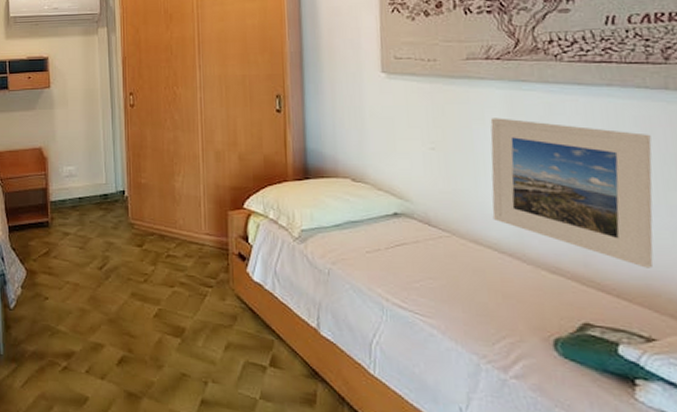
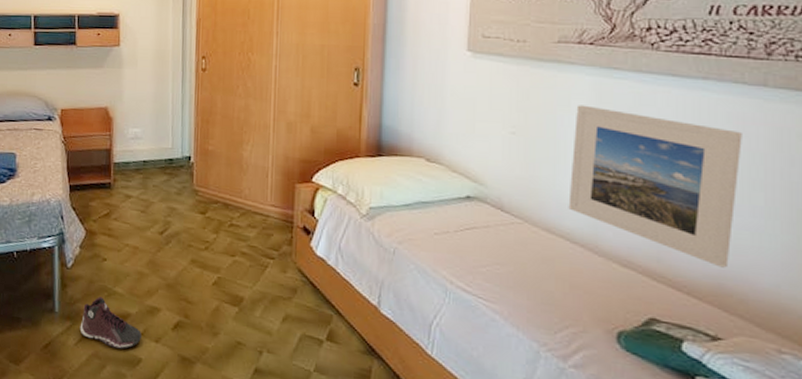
sneaker: none [25,336,87,389] -> present [79,297,141,350]

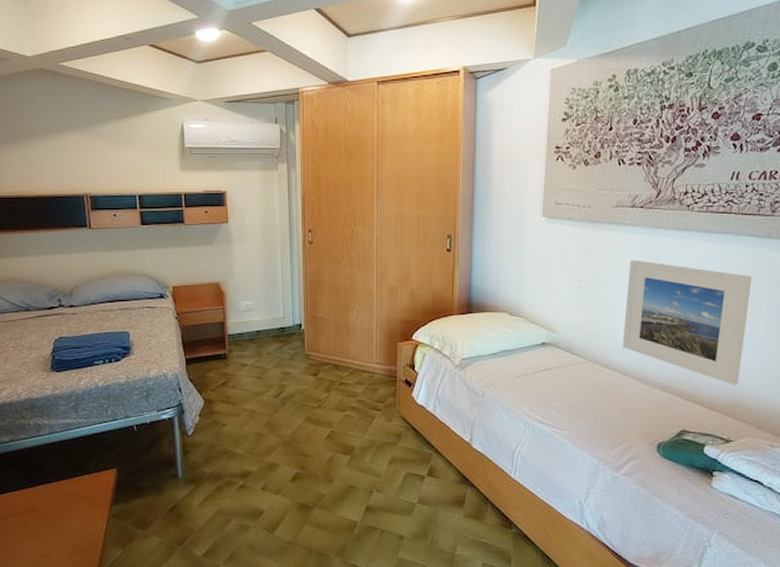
sneaker: present [79,297,141,350] -> none [203,459,262,504]

